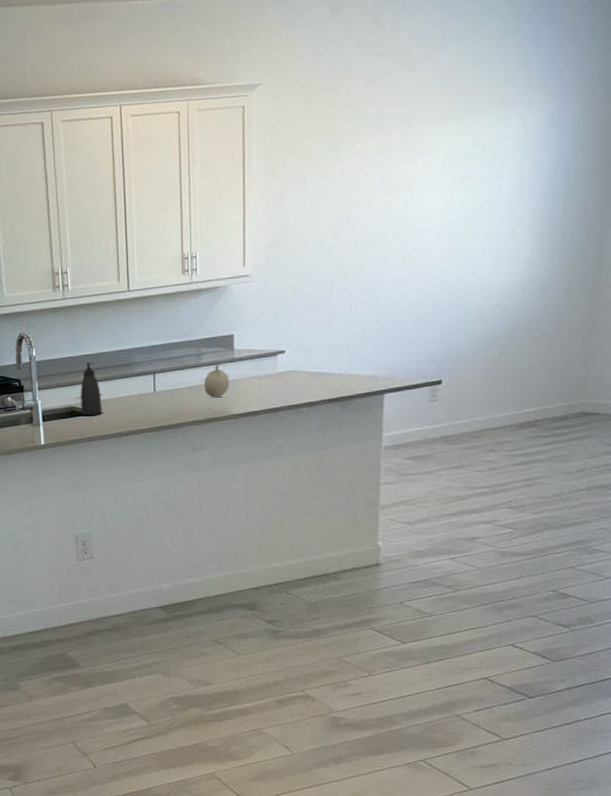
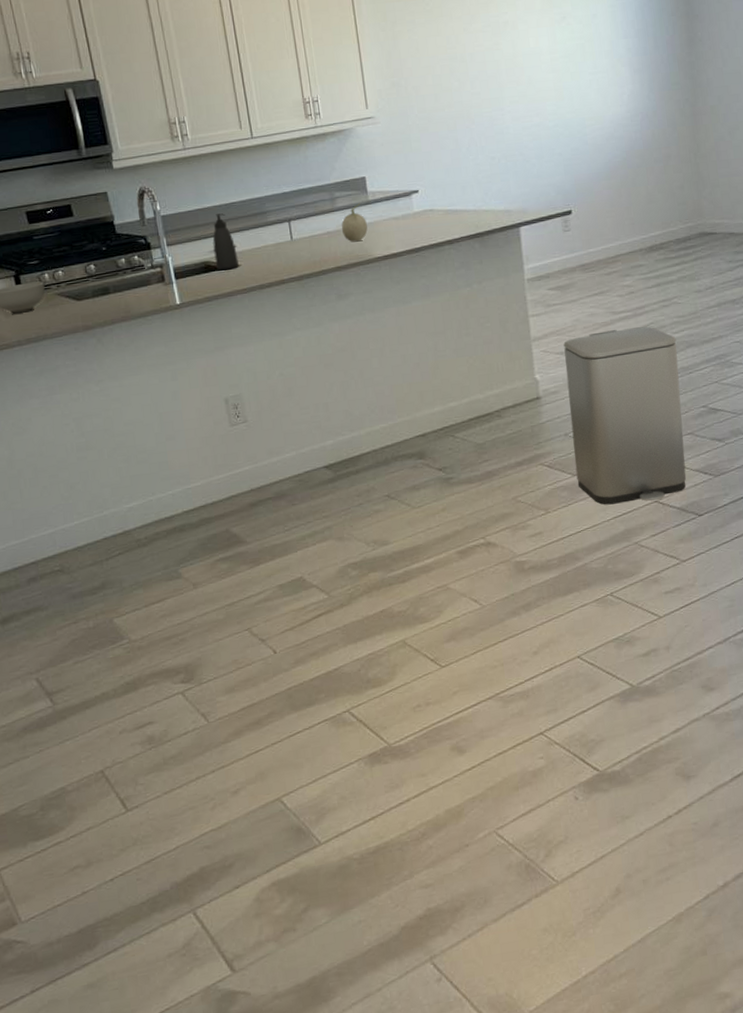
pedal bin: none [406,504,535,677] -> present [563,326,687,505]

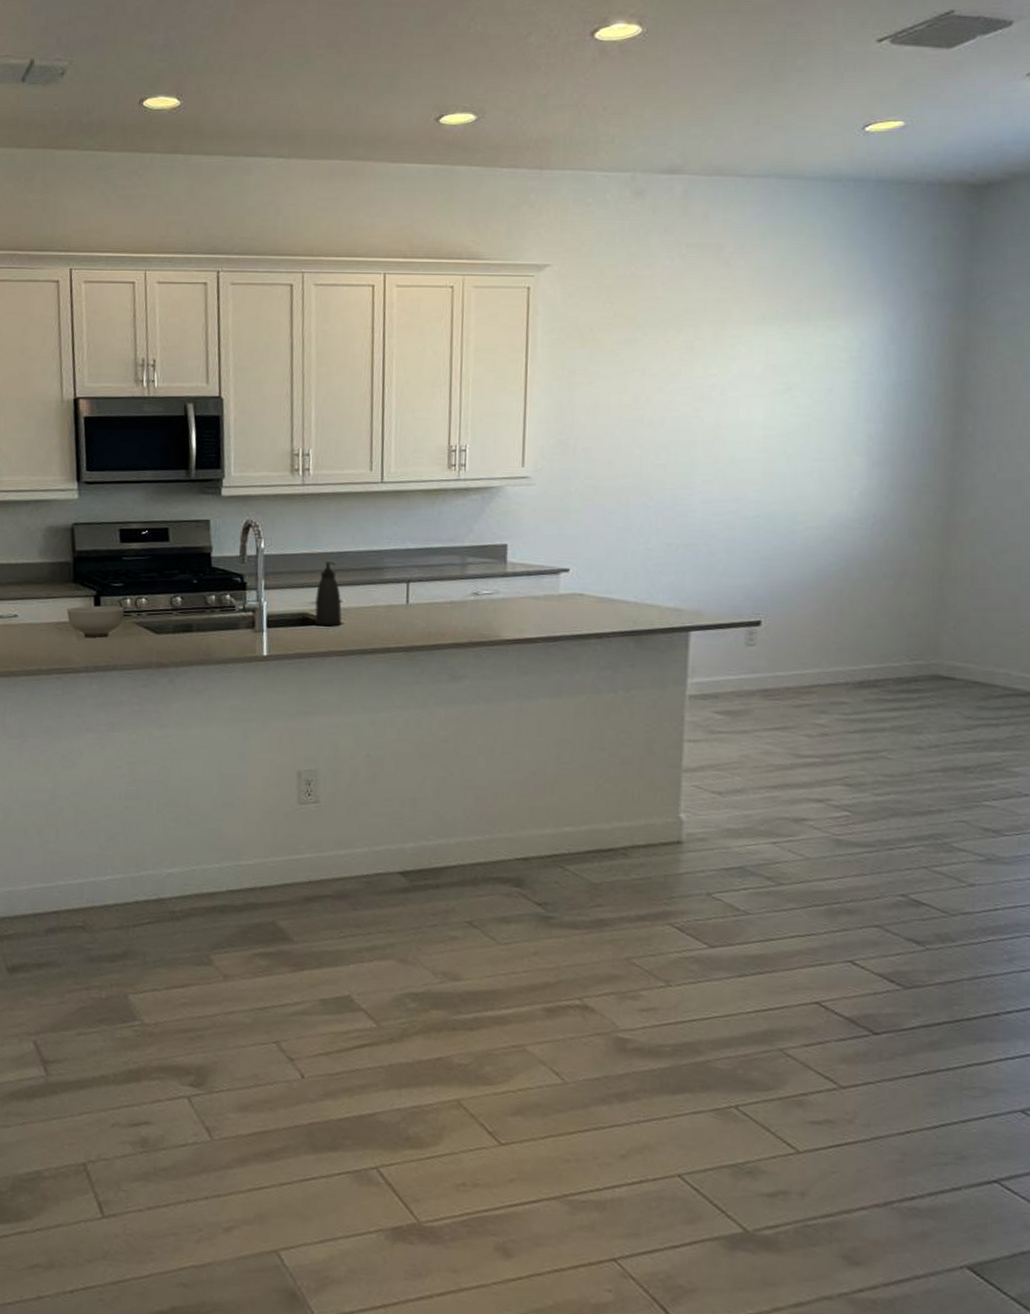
fruit: present [341,203,368,242] -> none [467,574,500,618]
pedal bin: present [563,326,687,505] -> none [714,776,877,1001]

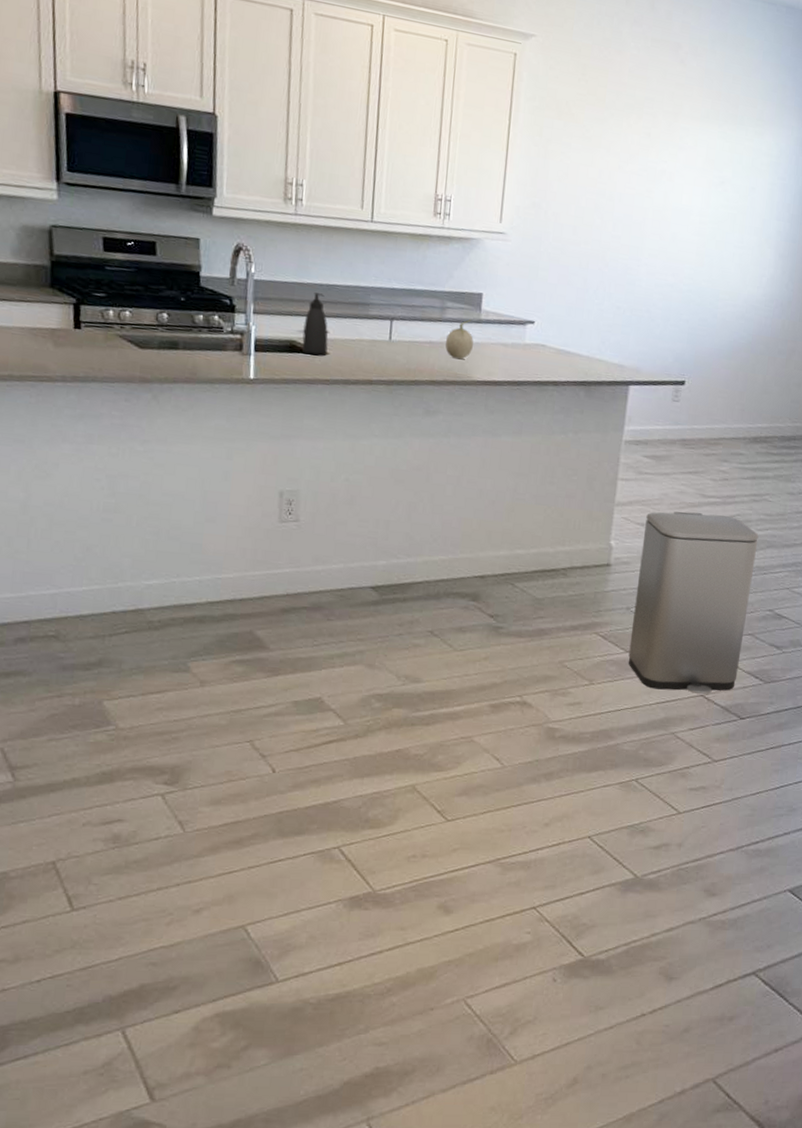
bowl: present [66,605,124,638] -> none [42,313,106,347]
fruit: none [467,574,500,618] -> present [445,319,474,360]
pedal bin: none [714,776,877,1001] -> present [628,511,759,694]

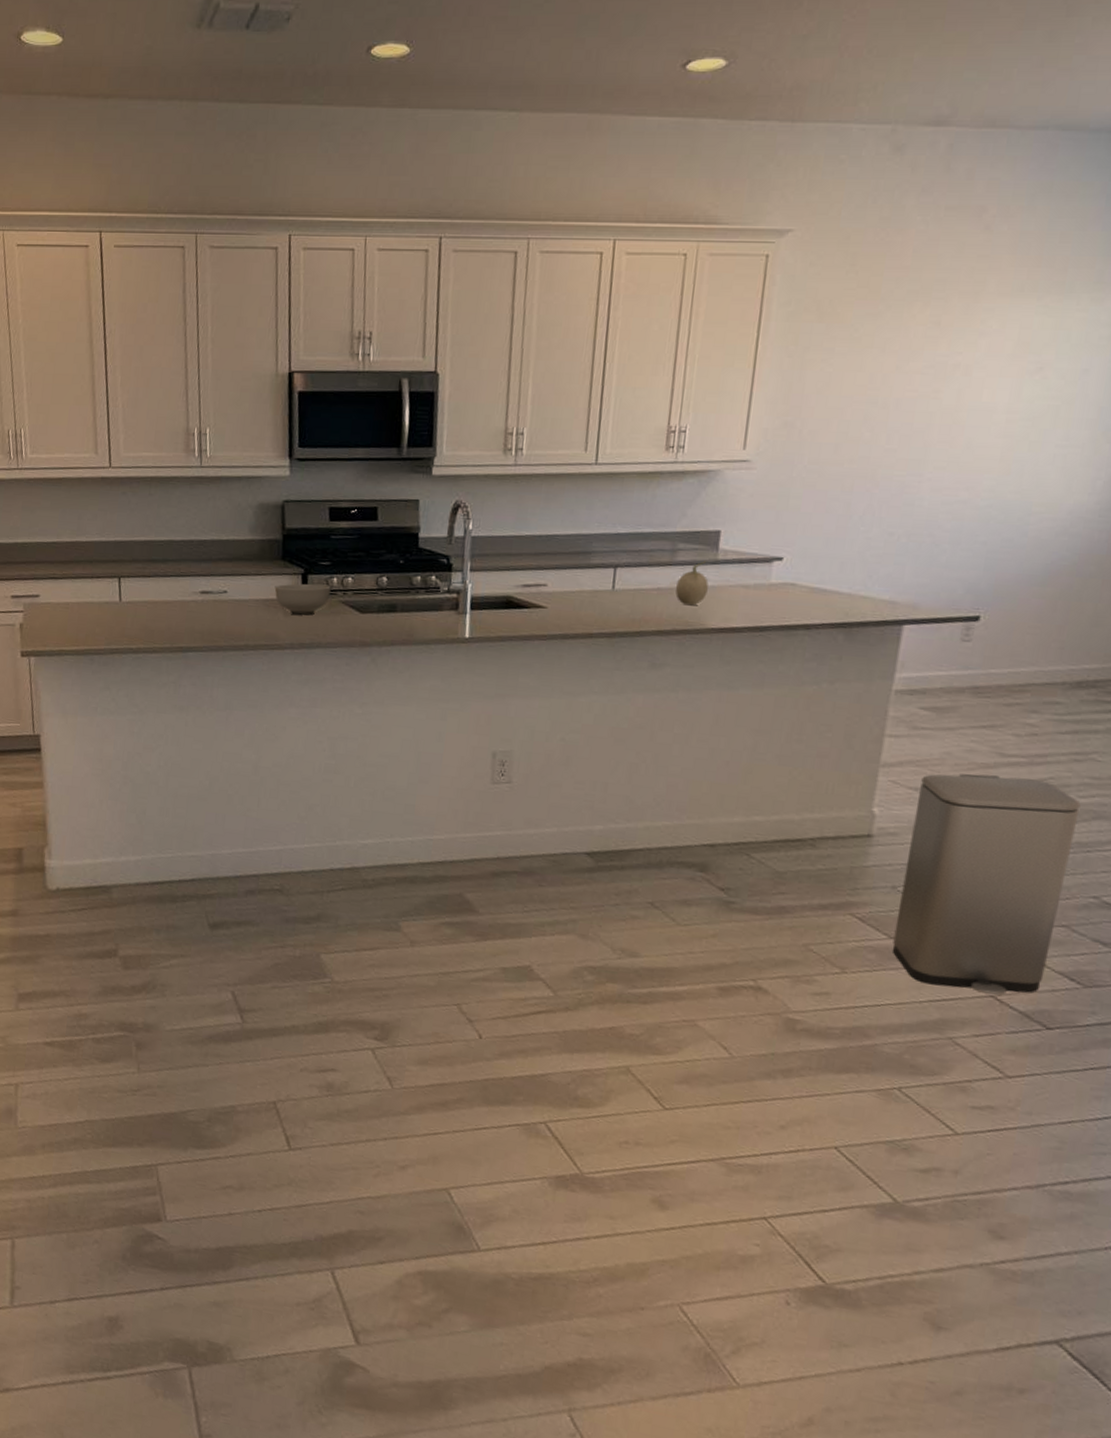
bowl: none [42,313,106,347] -> present [274,583,331,615]
soap dispenser: present [302,292,329,356] -> none [519,545,547,611]

